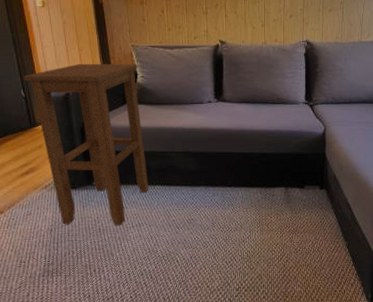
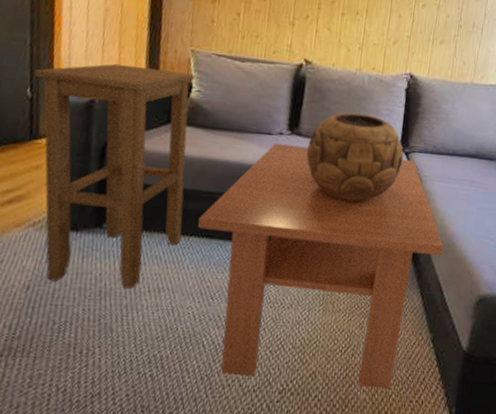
coffee table: none [158,110,349,283] -> present [197,143,444,389]
decorative bowl: none [232,79,309,149] -> present [306,112,404,203]

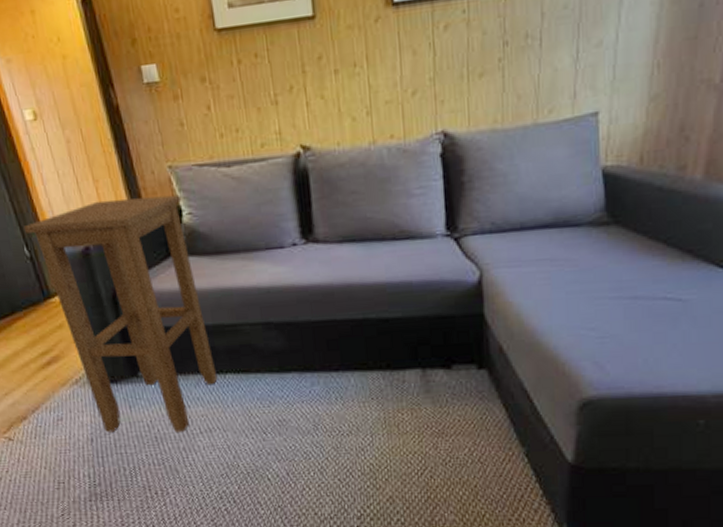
coffee table: present [197,143,444,389] -> none [228,246,526,509]
decorative bowl: present [306,112,404,203] -> none [328,199,453,312]

